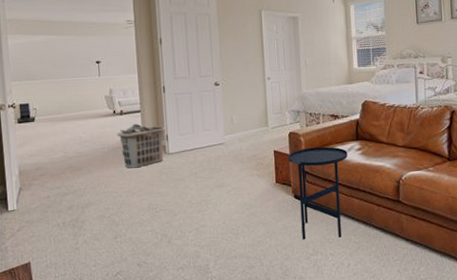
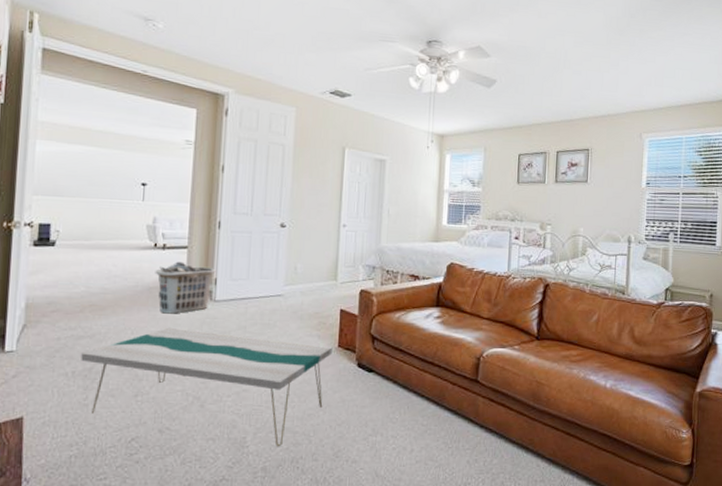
coffee table: none [68,179,272,271] -> present [81,327,333,447]
side table: present [288,146,348,240] -> none [356,310,425,418]

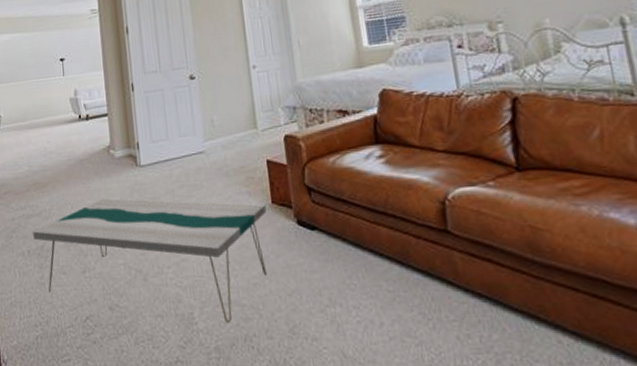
clothes hamper: present [155,261,216,314] -> none [83,130,137,185]

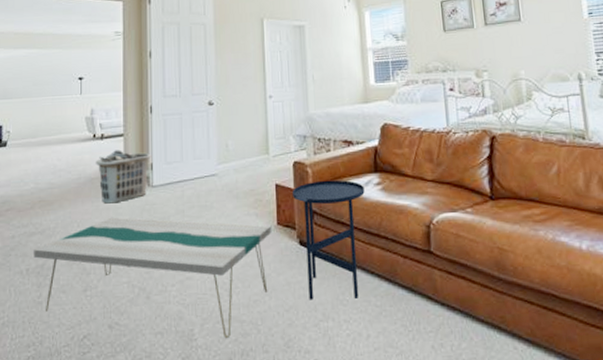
clothes hamper: none [83,130,137,185] -> present [95,150,151,204]
side table: none [286,153,367,284] -> present [293,179,365,301]

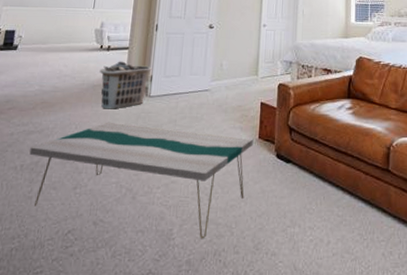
side table: present [293,179,365,301] -> none [275,102,338,208]

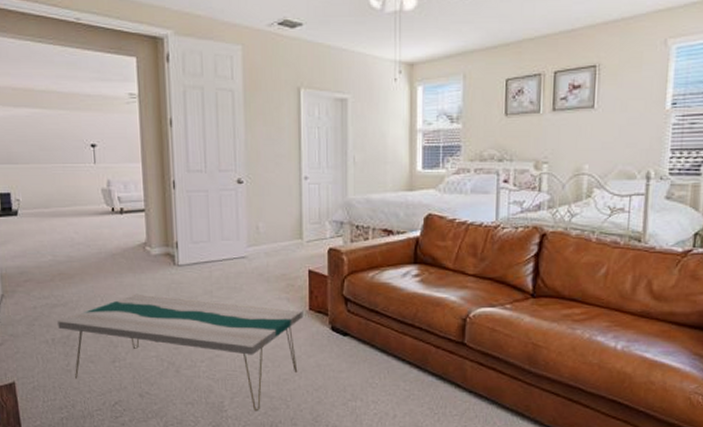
clothes hamper: present [99,61,152,109] -> none [116,226,176,280]

